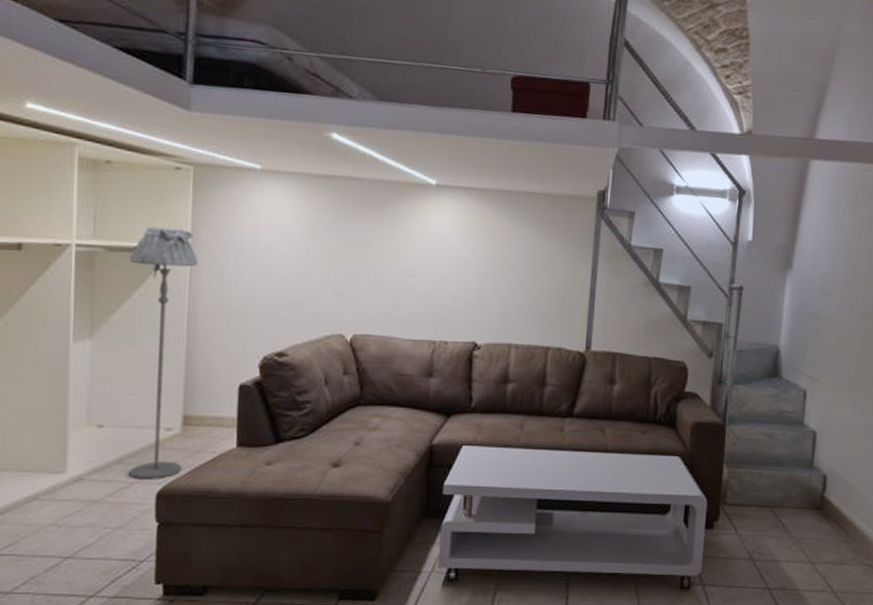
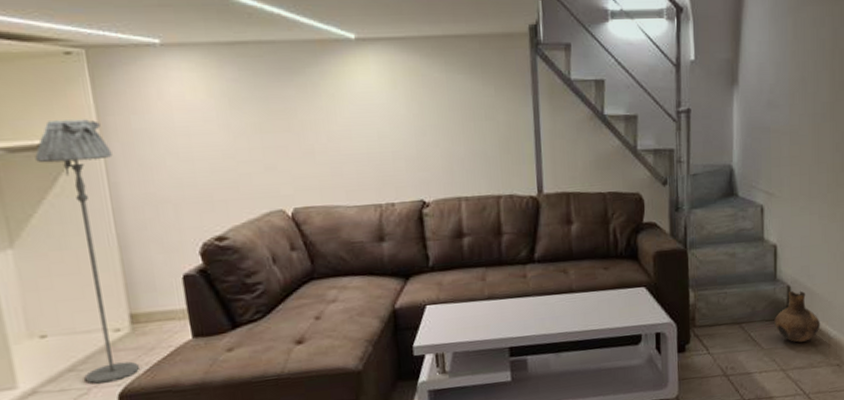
vase: none [807,480,855,536] -> present [774,290,821,343]

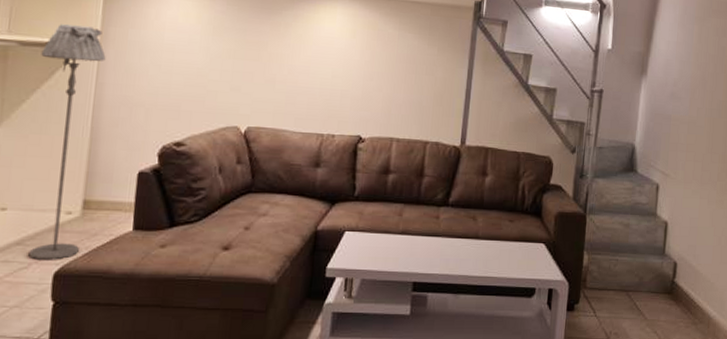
vase: present [774,290,821,343] -> none [659,267,702,318]

